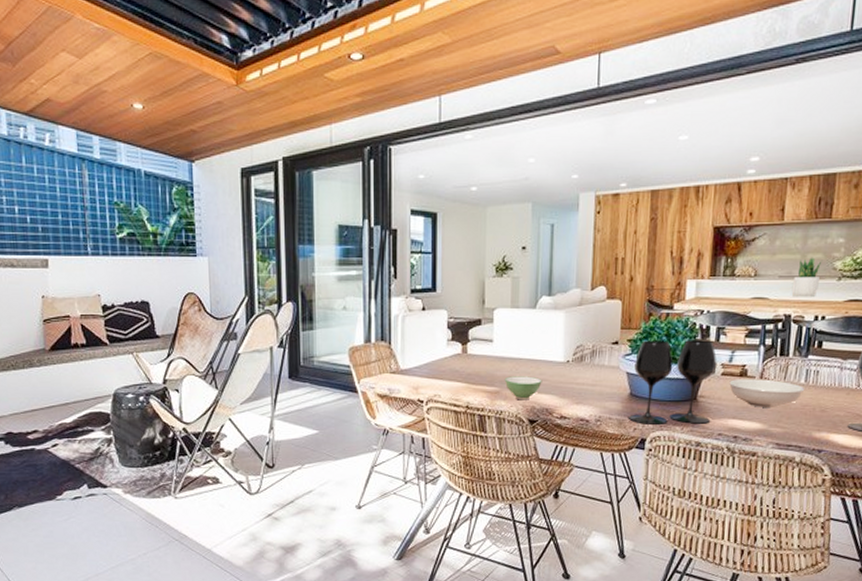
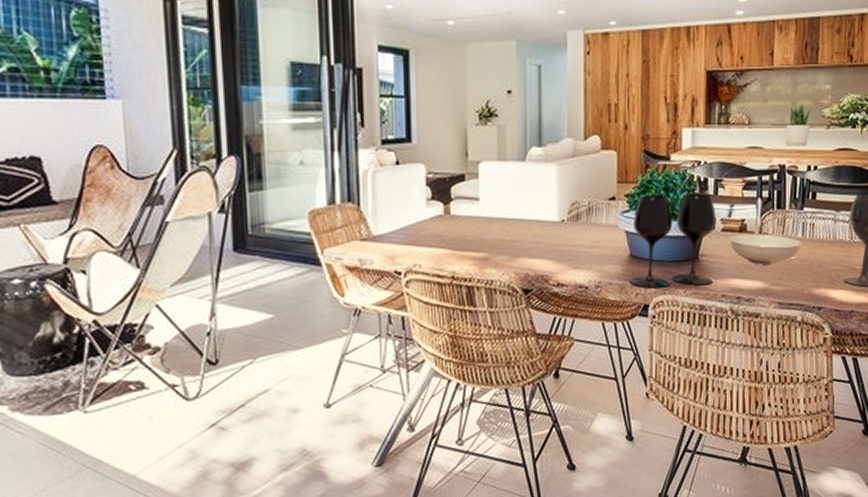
bowl: present [504,376,542,400] -> none [493,239,536,267]

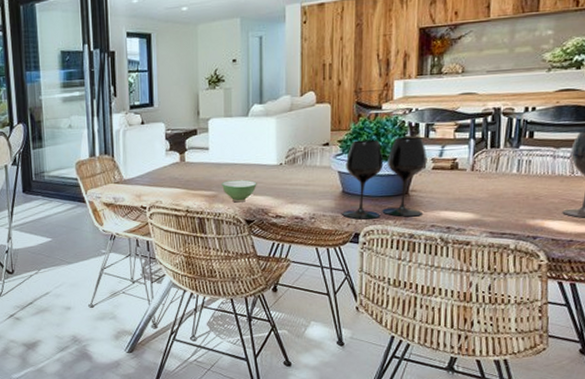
bowl: none [493,239,536,267] -> present [221,179,257,203]
bowl: present [729,234,803,266] -> none [440,171,518,199]
planter: present [784,104,812,146] -> none [500,50,531,91]

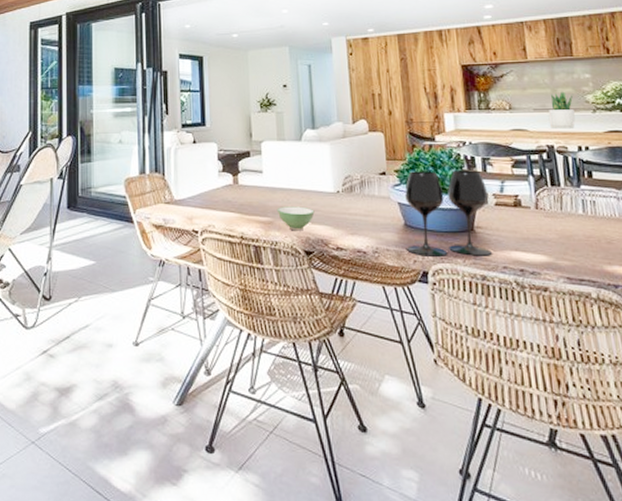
planter: none [500,50,531,91] -> present [548,91,576,129]

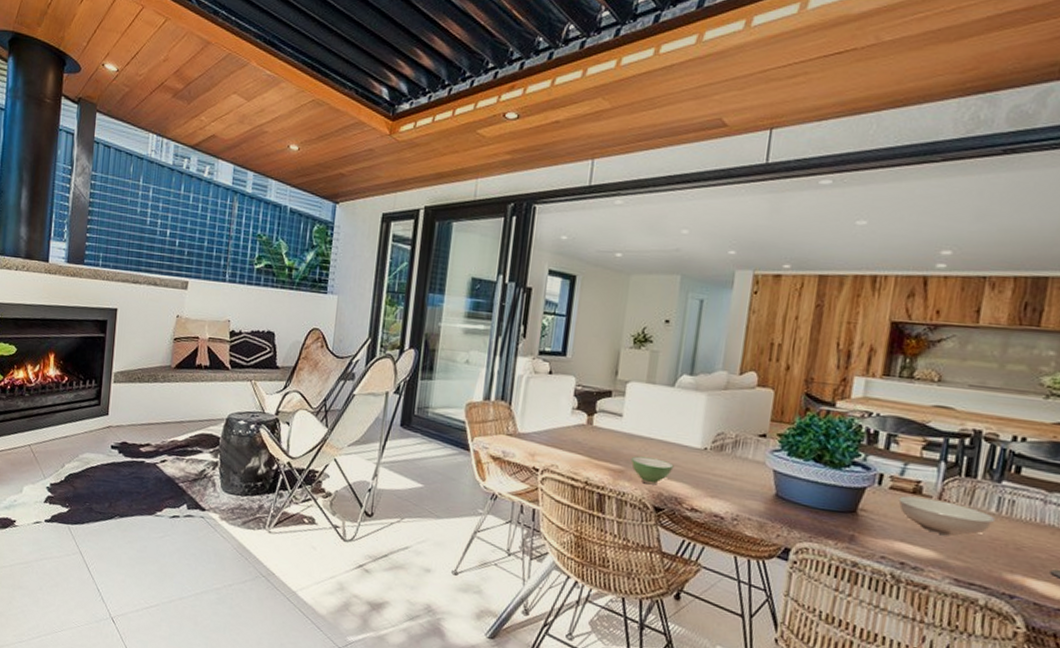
wine glass: present [405,170,492,256] -> none [770,437,885,543]
bowl: none [504,209,585,240] -> present [898,496,996,537]
planter: present [548,91,576,129] -> none [984,368,1026,414]

